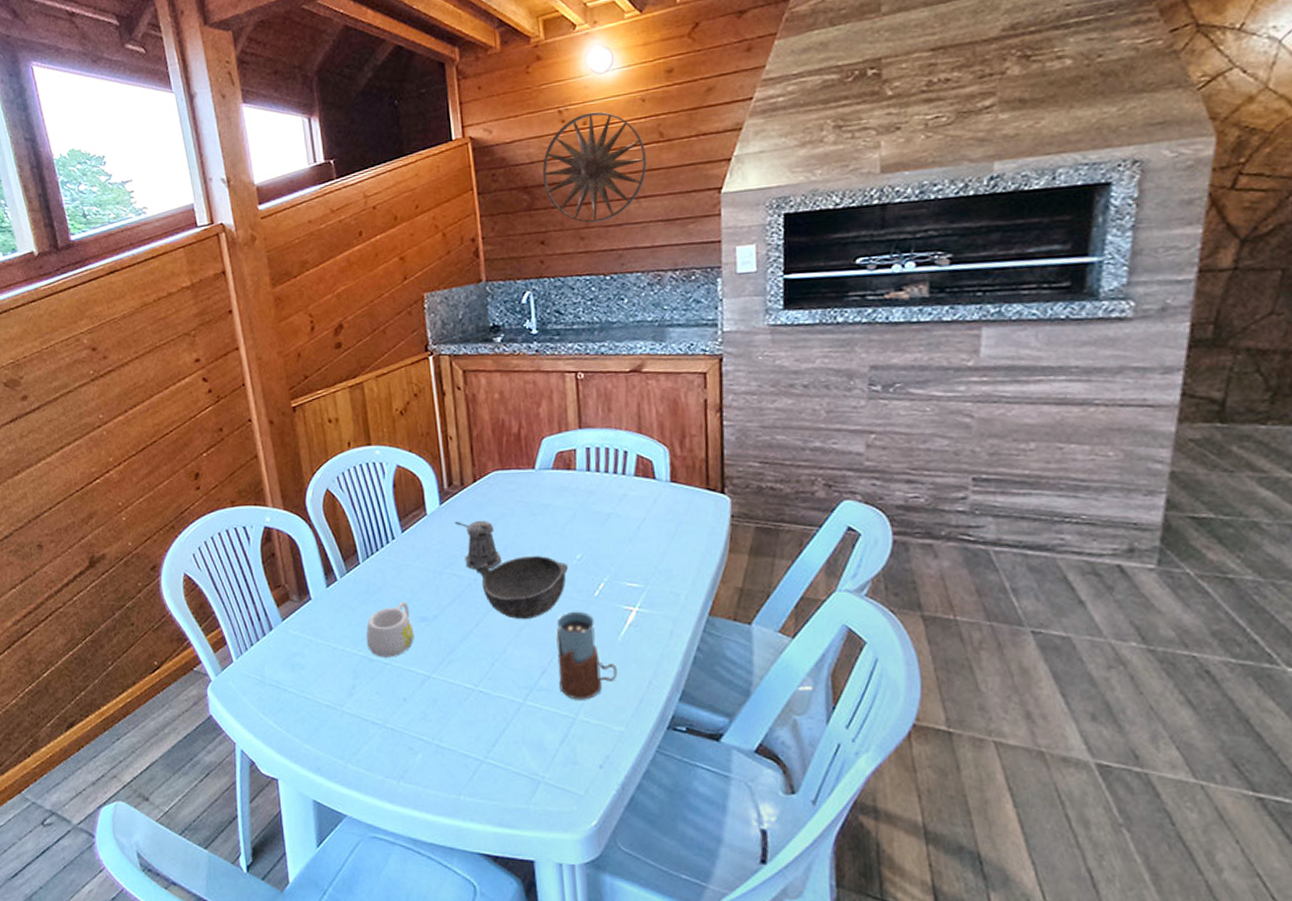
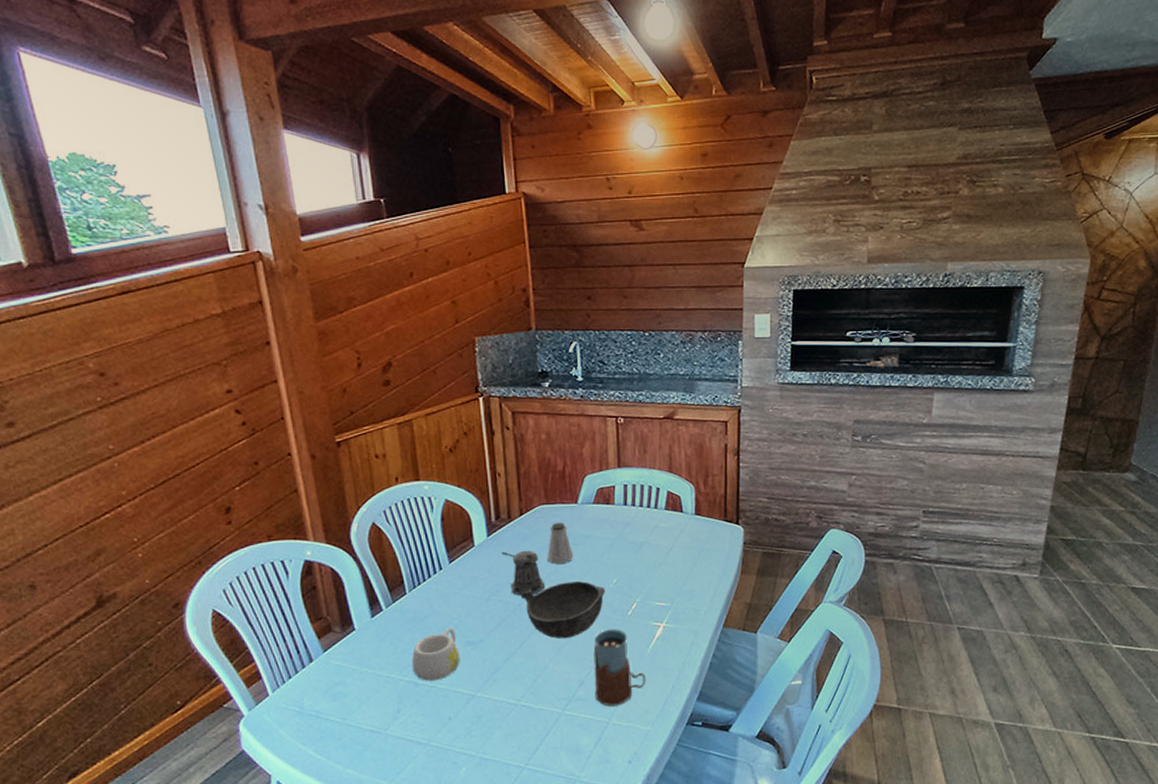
saltshaker: none [503,490,532,536] -> present [547,523,574,564]
wall art: present [542,111,647,223] -> none [590,183,683,283]

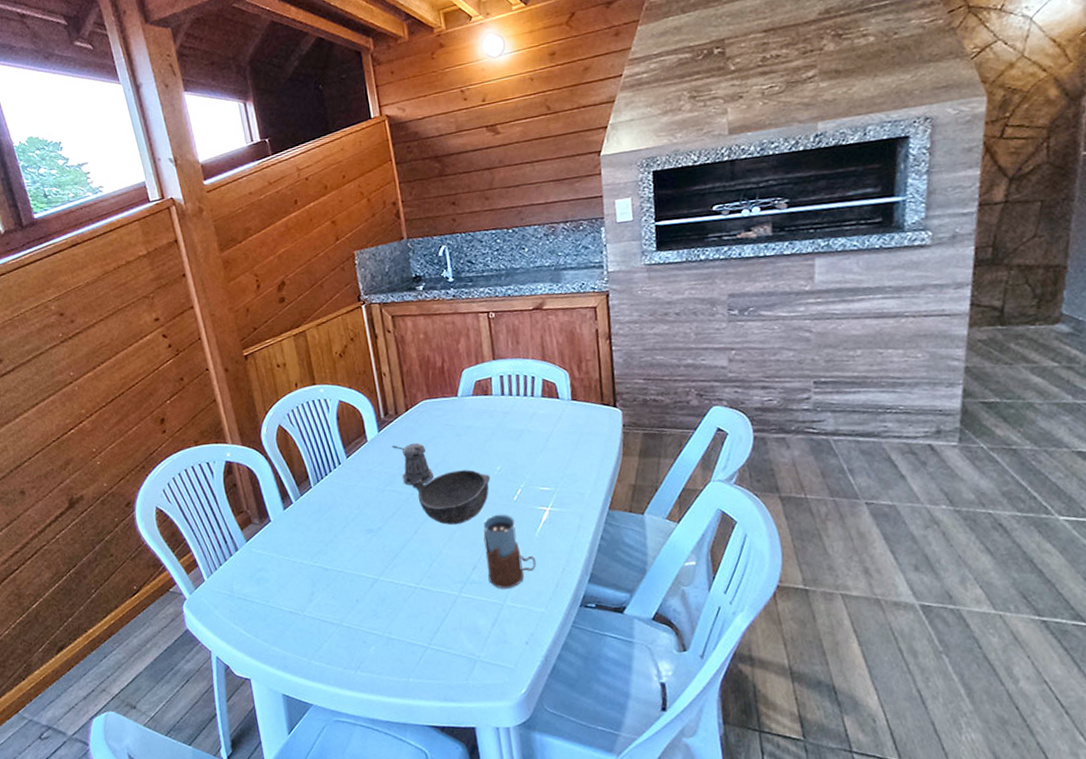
mug: present [411,627,460,681] -> none [320,517,363,567]
saltshaker: present [547,523,574,564] -> none [433,415,458,455]

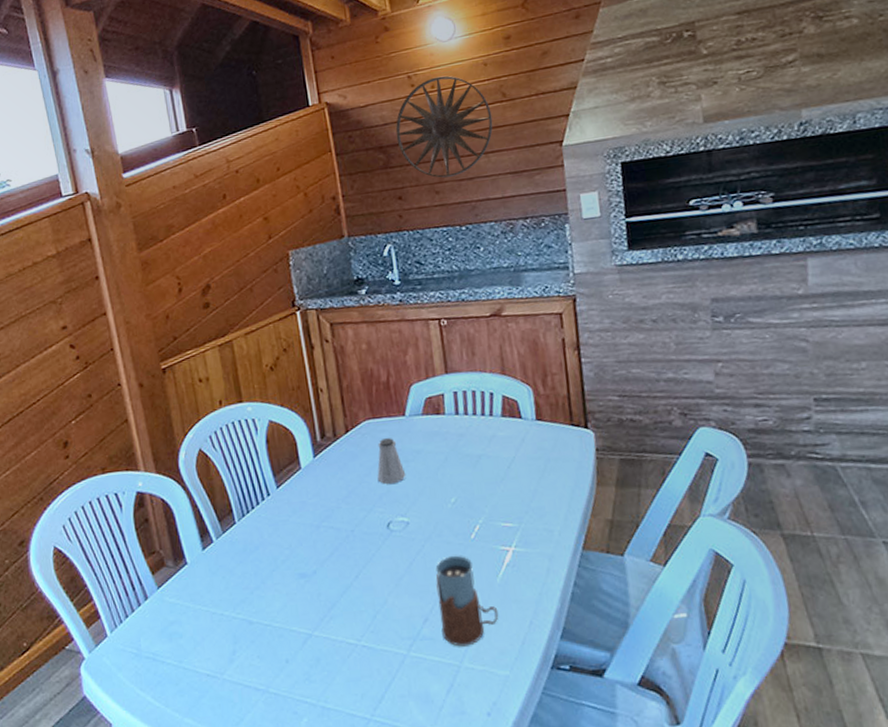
pepper shaker: present [392,442,434,486] -> none [329,470,378,521]
bowl: present [413,470,491,525] -> none [353,502,444,569]
saltshaker: none [433,415,458,455] -> present [377,438,406,484]
wall art: none [449,90,538,185] -> present [395,75,493,178]

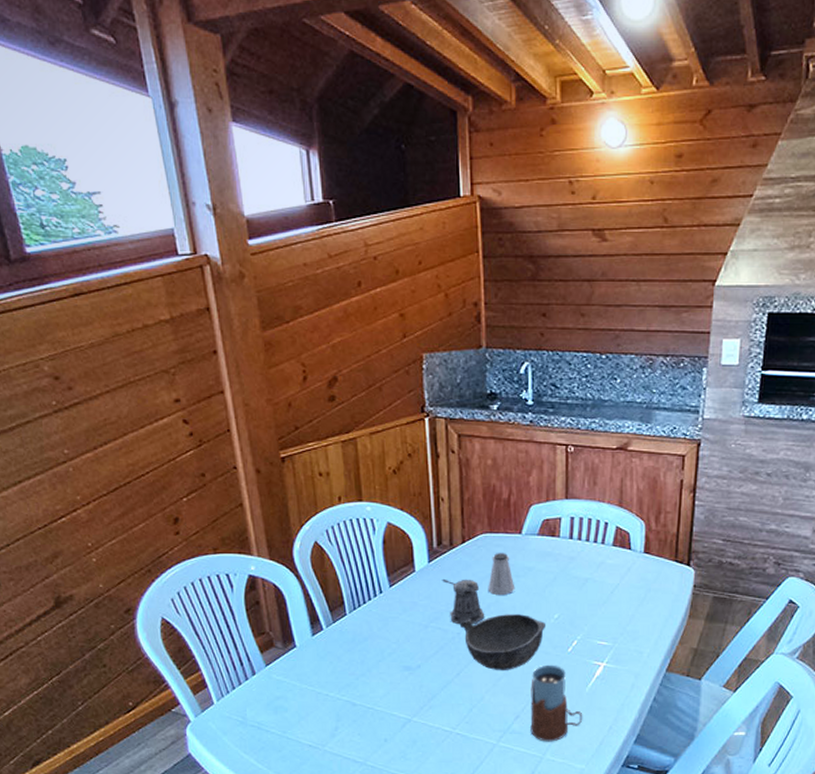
pepper shaker: none [329,470,378,521] -> present [442,578,485,625]
bowl: none [353,502,444,569] -> present [460,614,547,671]
wall art: present [395,75,493,178] -> none [548,187,650,300]

